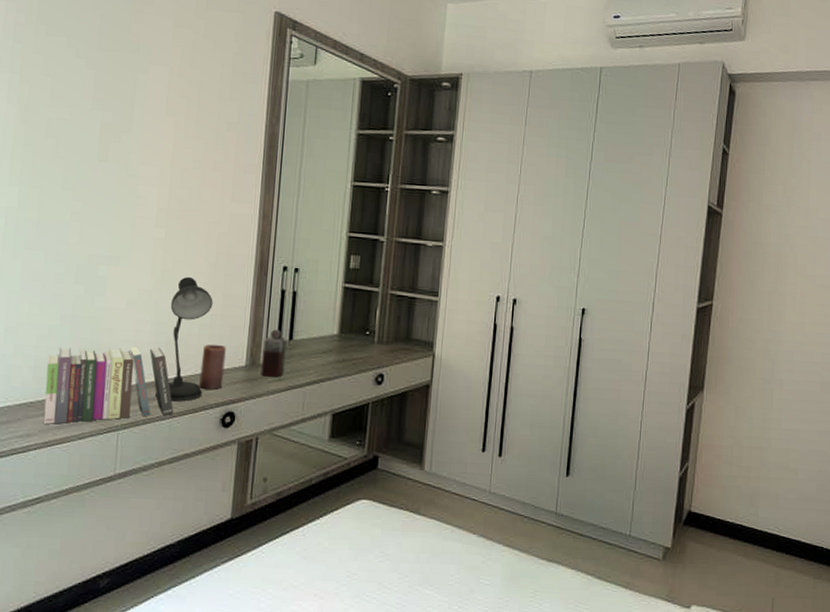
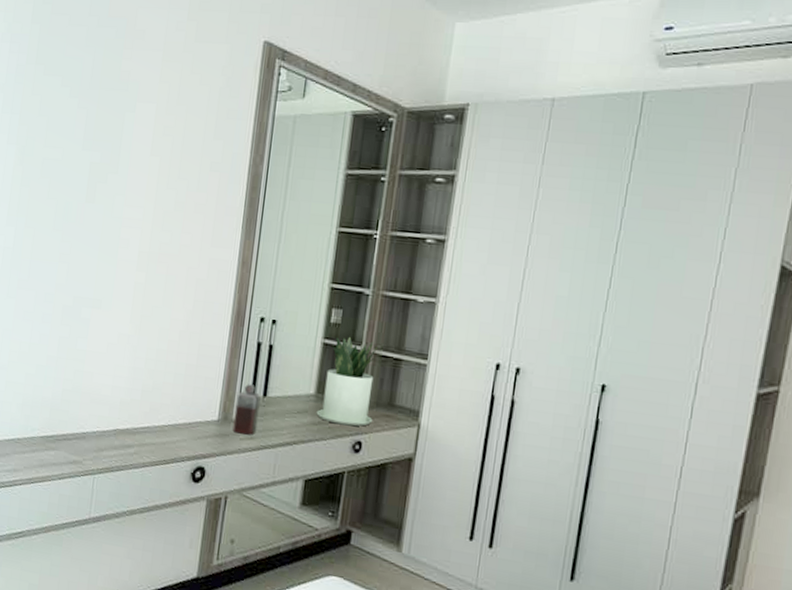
books: present [43,346,174,424] -> none [28,387,147,464]
desk lamp: present [155,276,213,402] -> none [130,323,189,452]
candle: present [199,344,226,389] -> none [171,394,200,442]
planter: none [340,280,394,361] -> present [316,337,378,427]

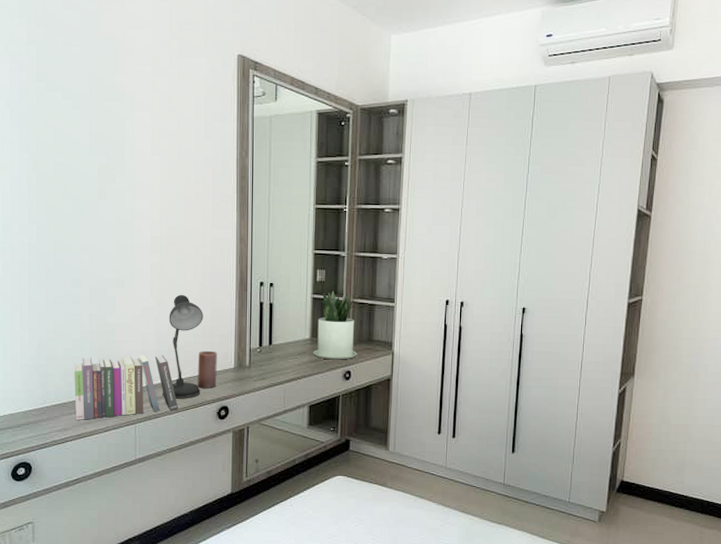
books: none [28,387,147,464] -> present [74,354,179,420]
desk lamp: none [130,323,189,452] -> present [163,294,203,399]
candle: none [171,394,200,442] -> present [197,350,217,388]
perfume bottle: present [233,384,261,435] -> none [247,336,267,376]

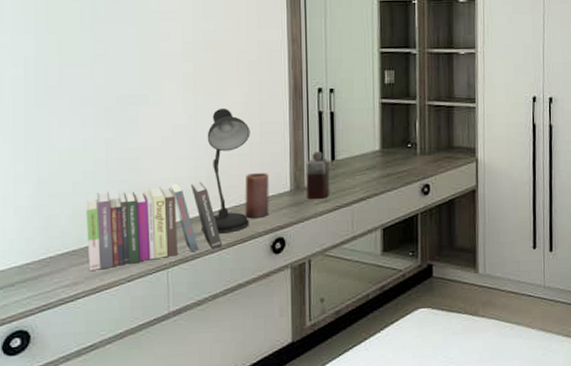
perfume bottle: none [247,336,267,376] -> present [306,151,330,199]
planter: present [313,291,357,360] -> none [384,94,436,173]

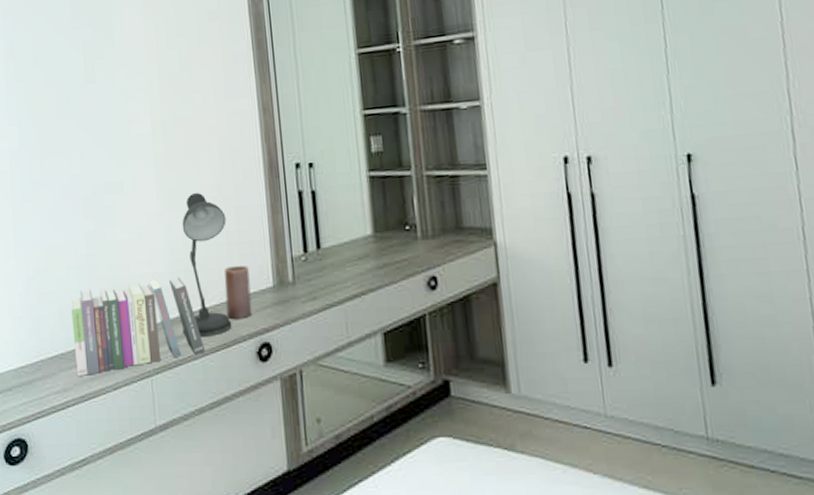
perfume bottle: present [306,151,330,199] -> none [288,238,318,296]

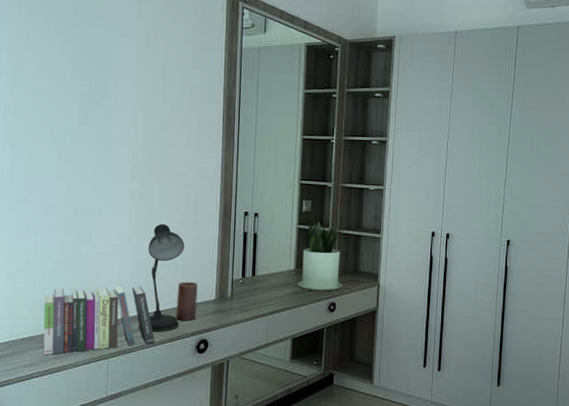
planter: none [378,163,443,263] -> present [297,222,343,292]

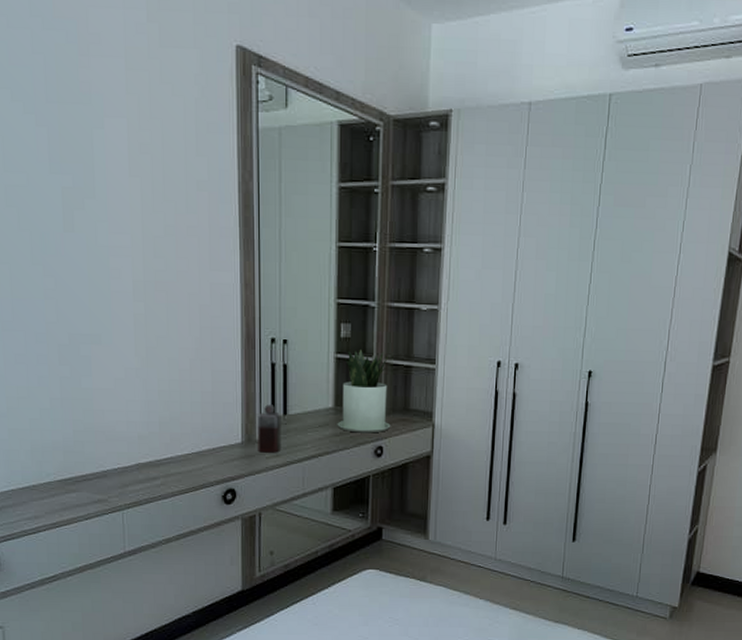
books: present [43,285,155,355] -> none [43,426,175,506]
desk lamp: present [139,223,185,332] -> none [155,352,202,480]
candle: present [176,281,198,321] -> none [196,421,221,467]
perfume bottle: none [229,267,250,308] -> present [257,404,281,453]

